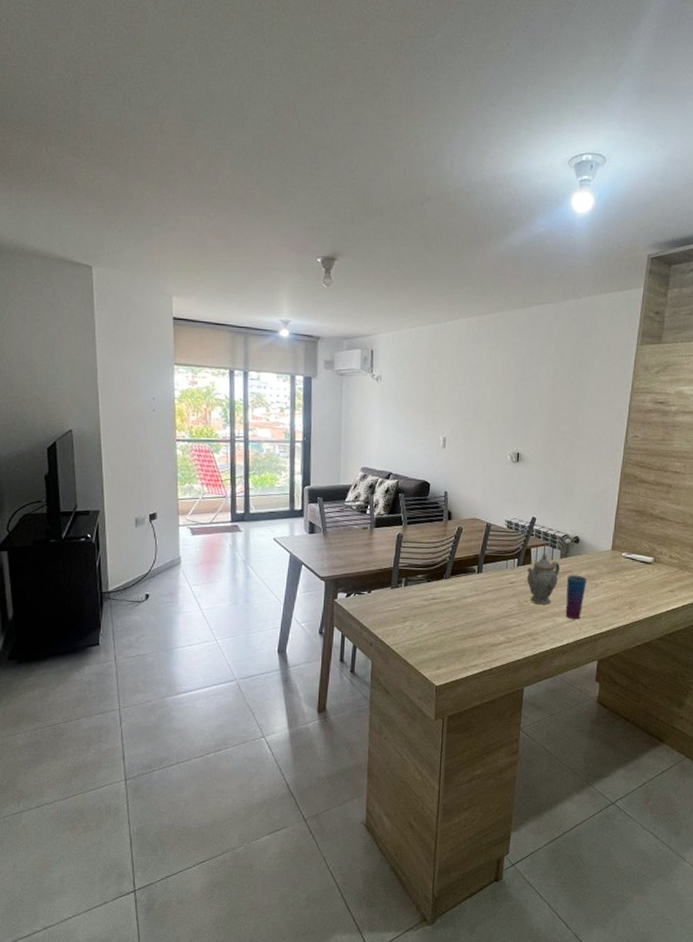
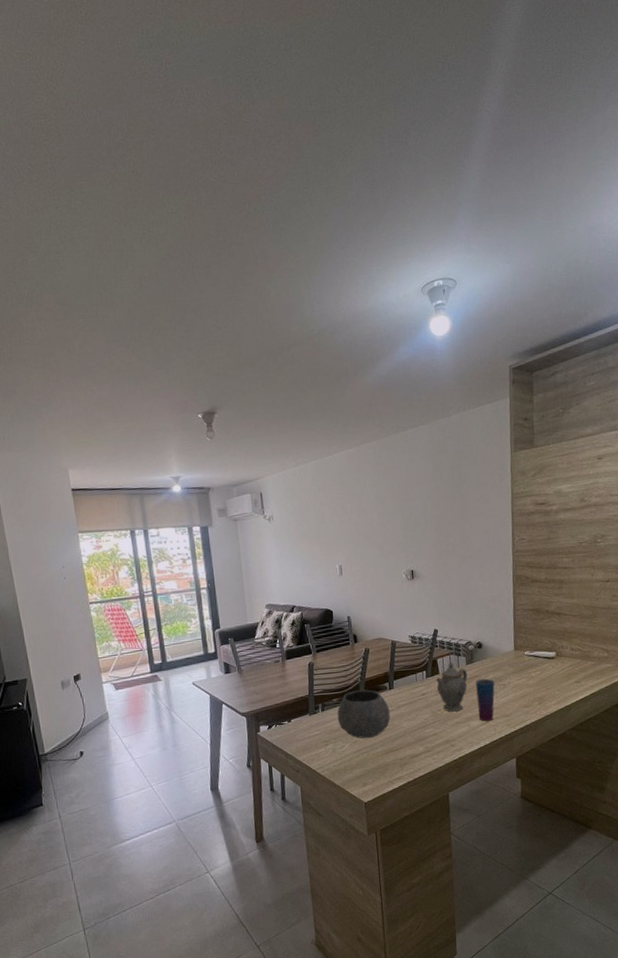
bowl: none [419,569,475,621] -> present [337,689,391,739]

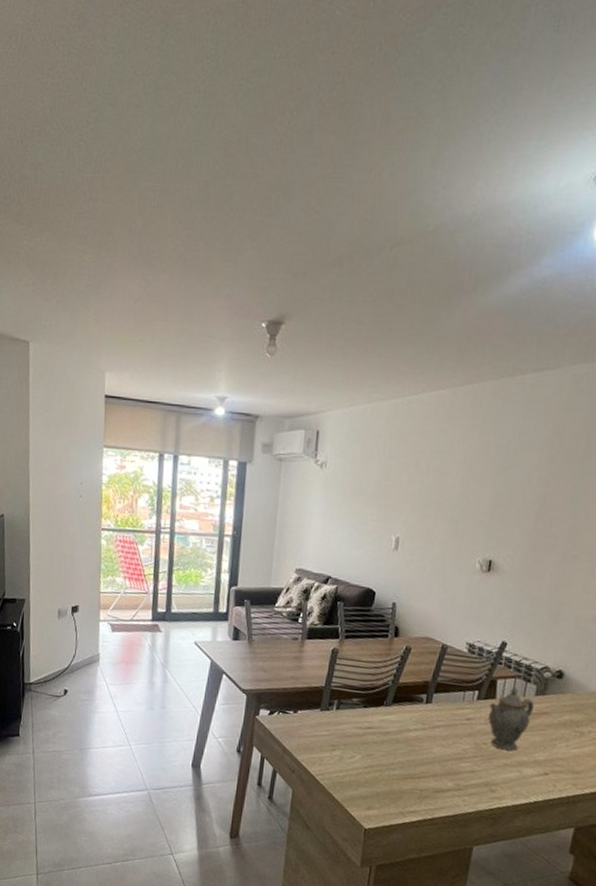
bowl: present [337,689,391,739] -> none [353,694,421,756]
cup: present [476,678,495,722] -> none [535,717,570,774]

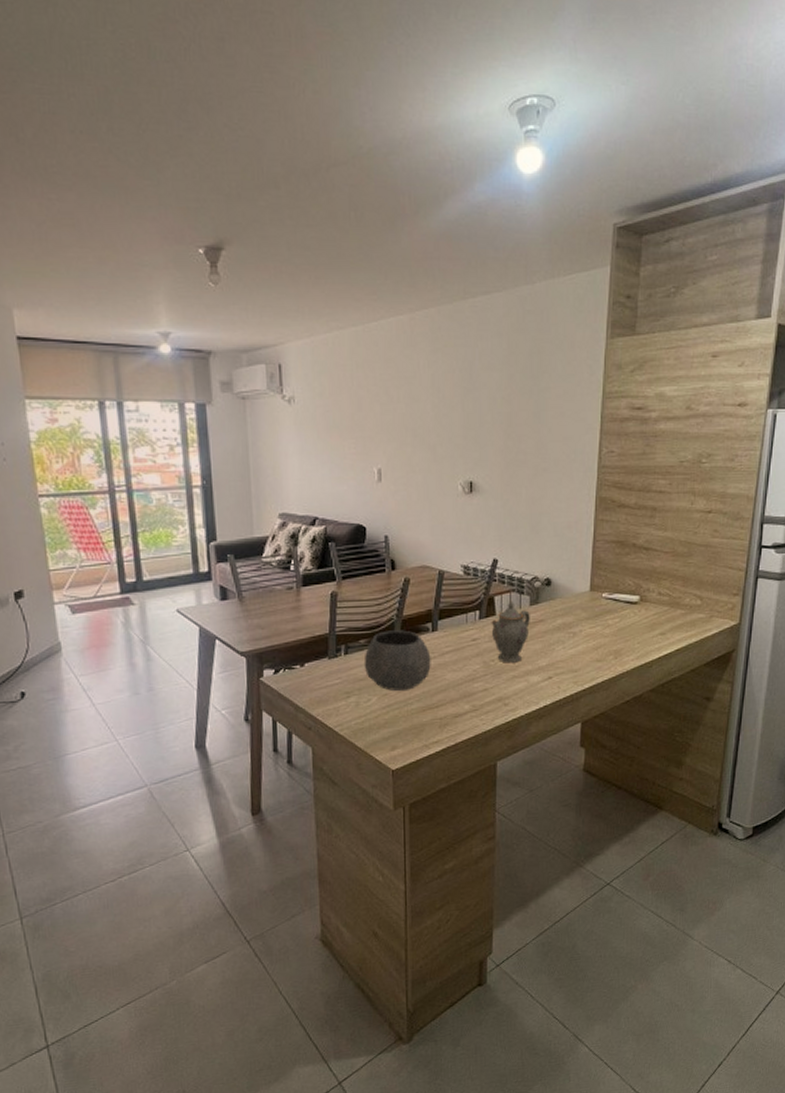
bowl: none [353,694,421,756] -> present [363,630,431,692]

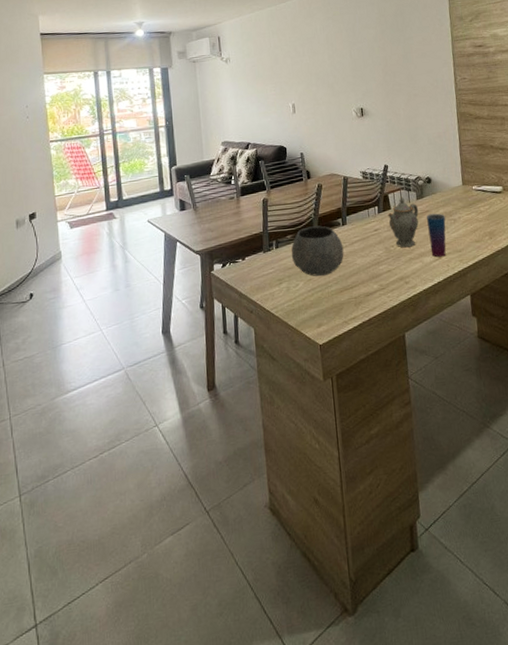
cup: none [540,624,563,677] -> present [427,213,446,257]

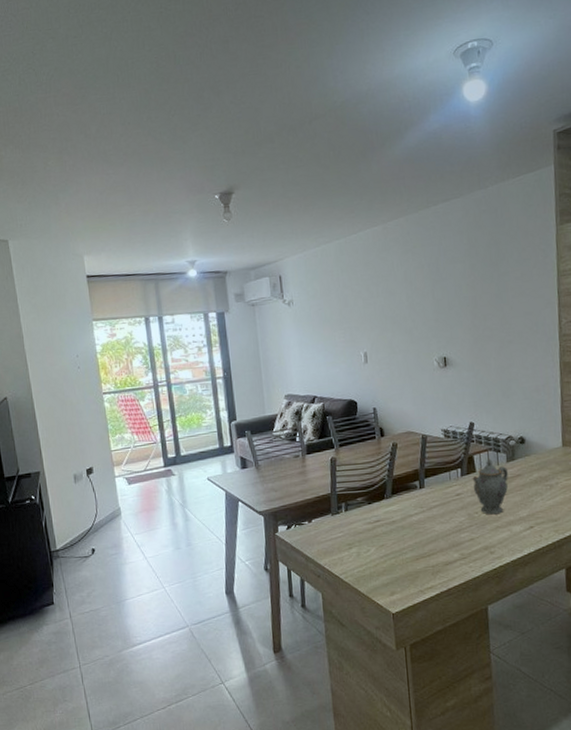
bowl: present [291,225,344,277] -> none [361,488,421,543]
cup: present [427,213,446,257] -> none [518,477,540,527]

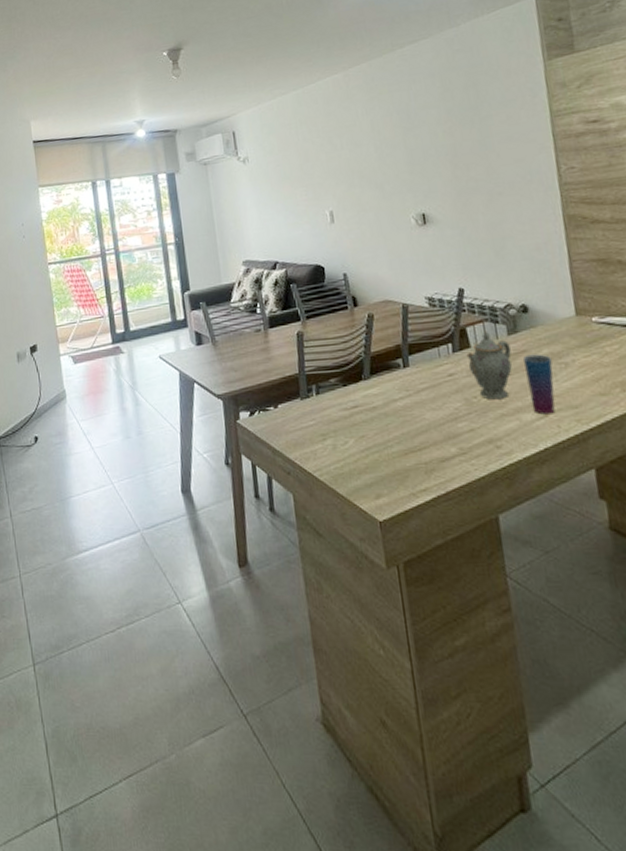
cup: none [518,477,540,527] -> present [523,354,555,415]

